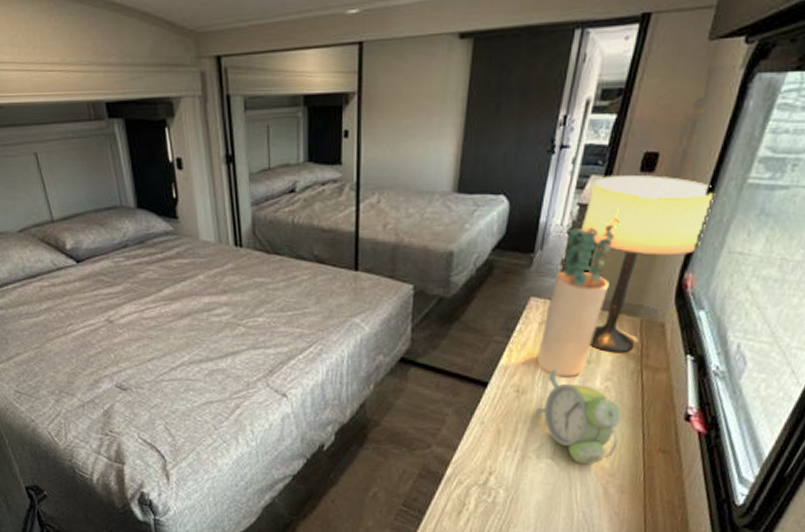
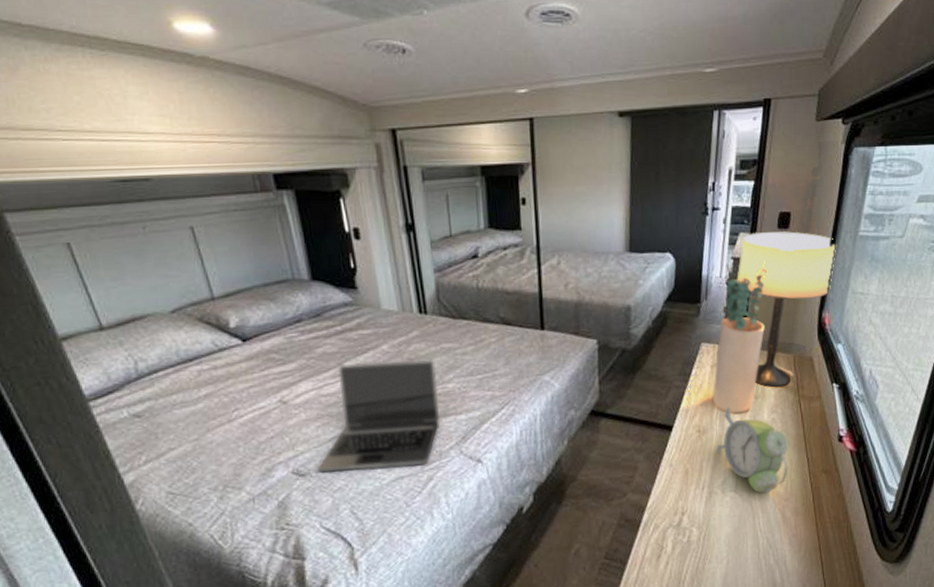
laptop: none [138,290,249,393] -> present [318,359,440,473]

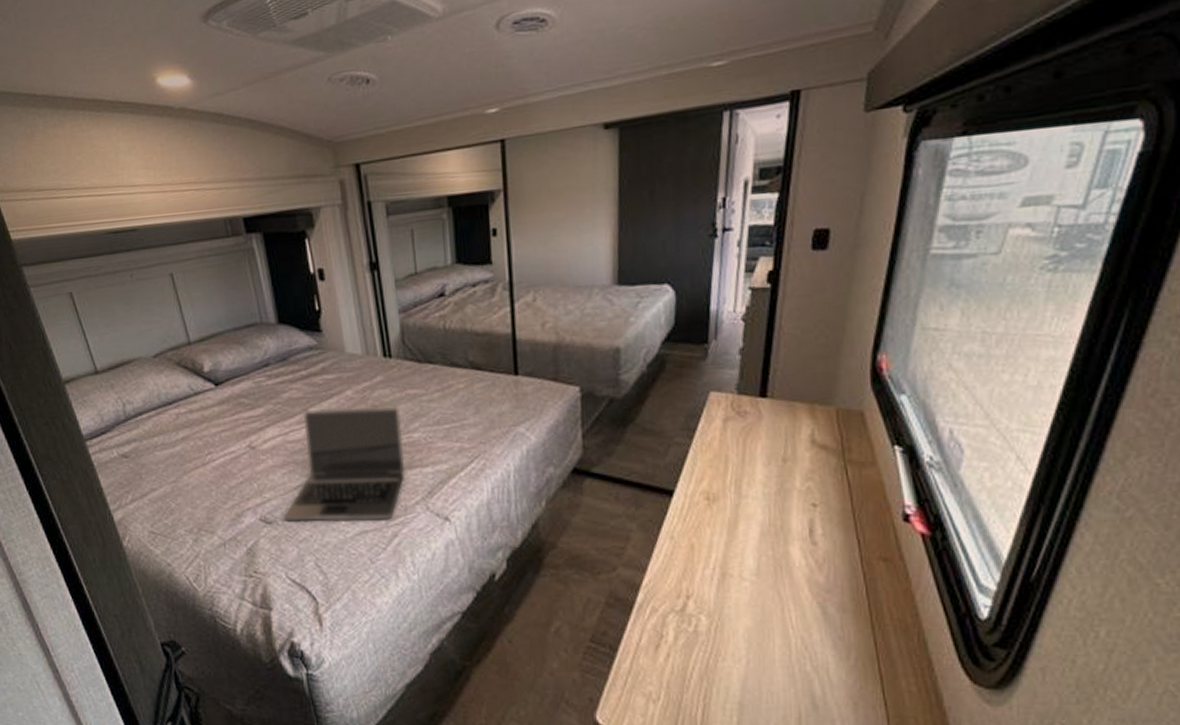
vase: present [712,260,768,414] -> none [724,290,799,480]
alarm clock: present [715,407,789,494] -> none [730,471,831,581]
table lamp: present [737,231,837,388] -> none [756,253,898,449]

